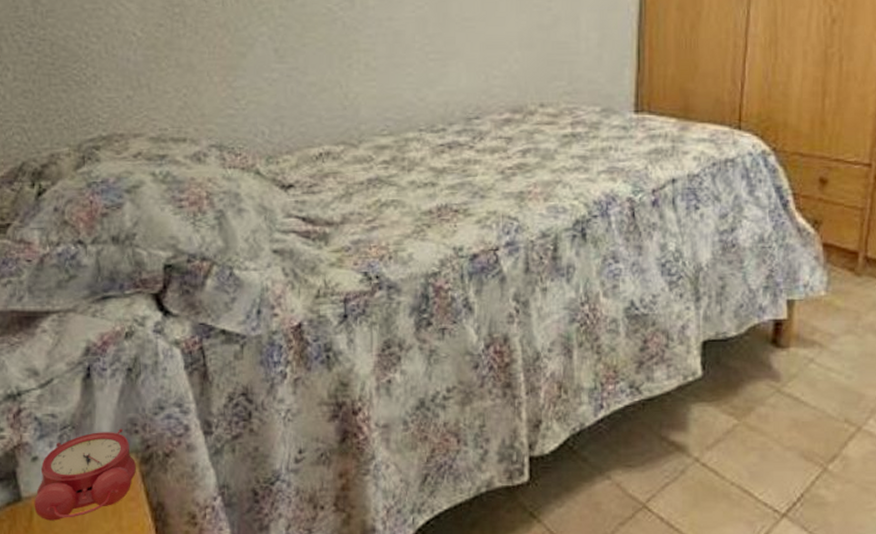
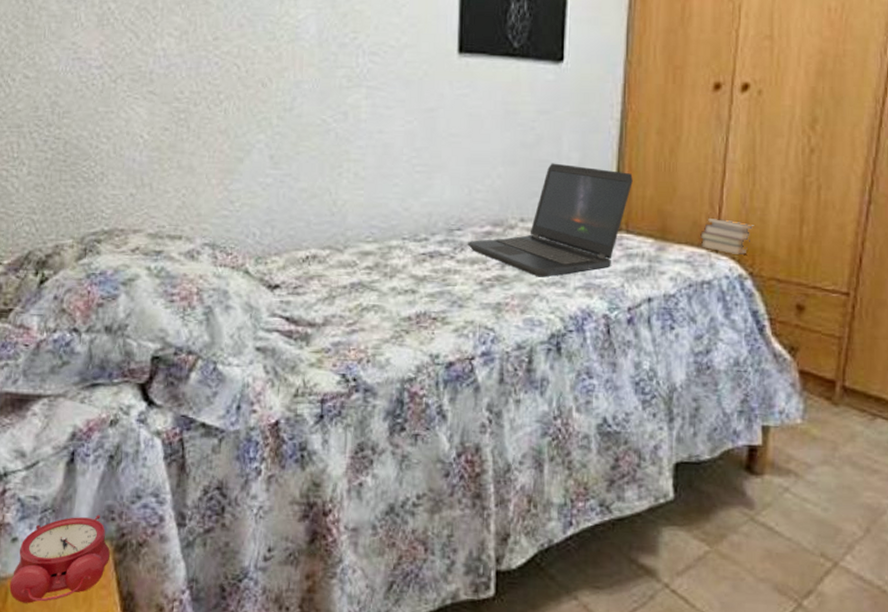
laptop computer: none [487,44,654,163] -> present [468,163,633,277]
books: none [723,94,777,132] -> present [700,217,754,256]

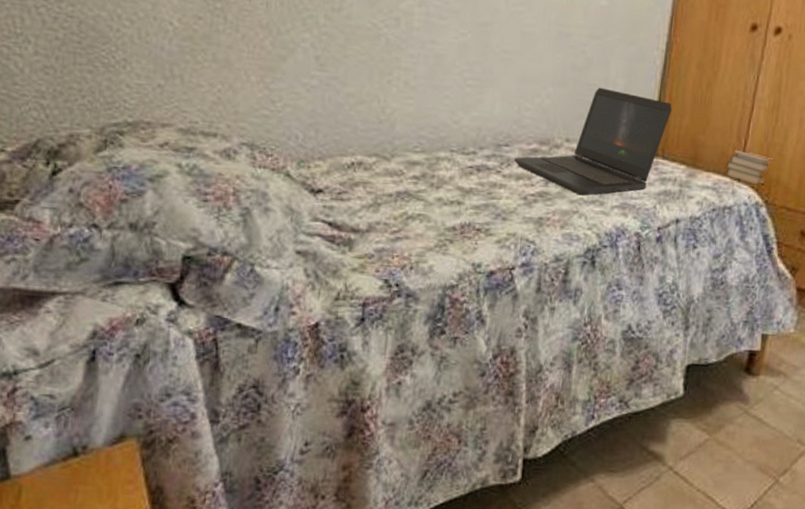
alarm clock: present [9,515,110,604] -> none [23,412,137,500]

